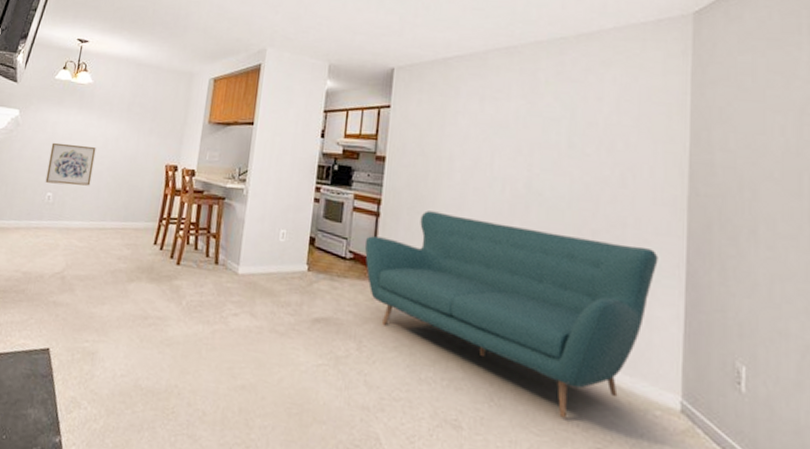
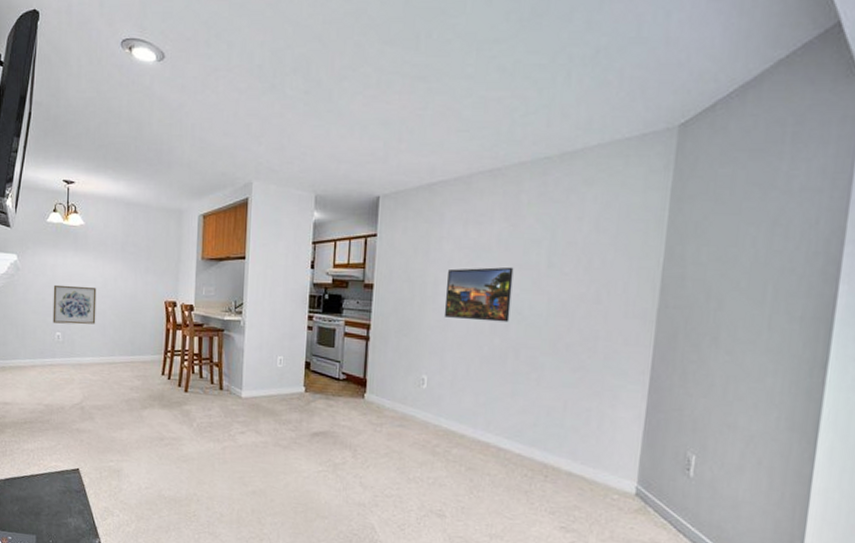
sofa: present [364,210,658,419] -> none [356,333,626,505]
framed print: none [460,144,533,204] -> present [444,267,514,322]

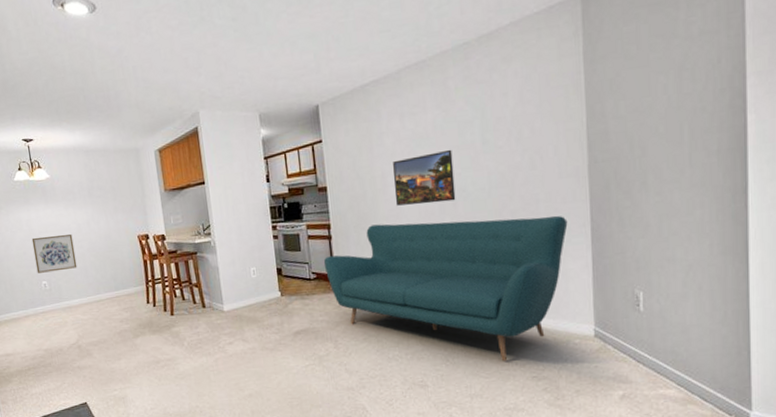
sofa: none [356,333,626,505] -> present [323,215,568,361]

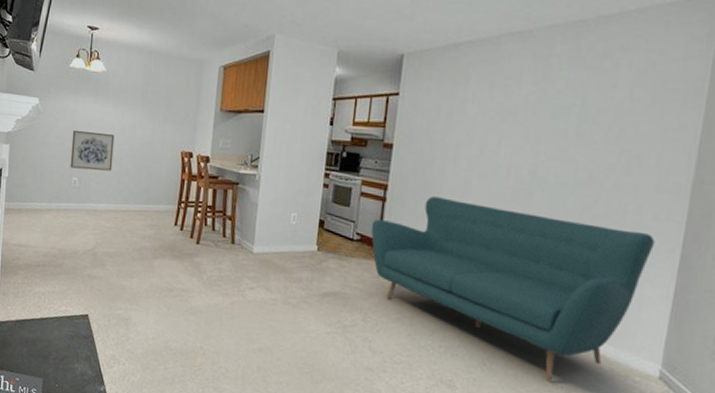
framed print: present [393,149,456,206] -> none [464,132,540,190]

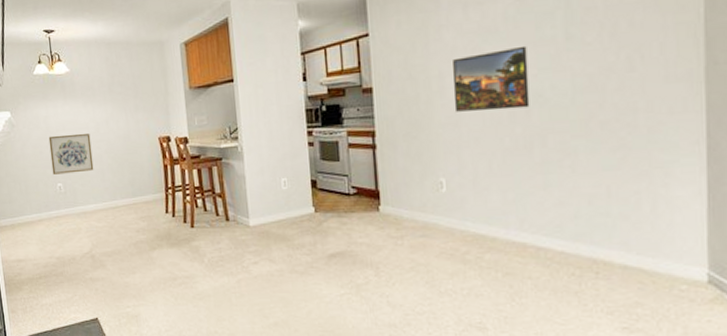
sofa: present [371,196,655,382] -> none [365,129,675,306]
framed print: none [464,132,540,190] -> present [453,45,530,112]

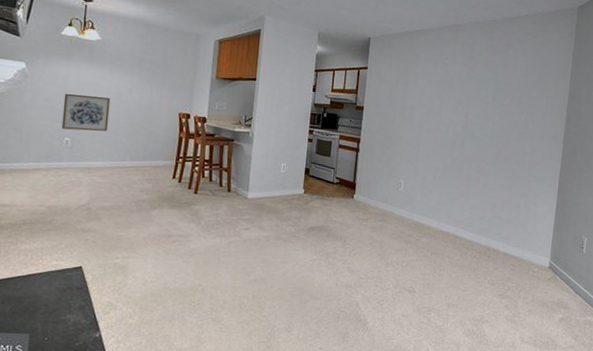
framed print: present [453,45,530,112] -> none [417,98,469,140]

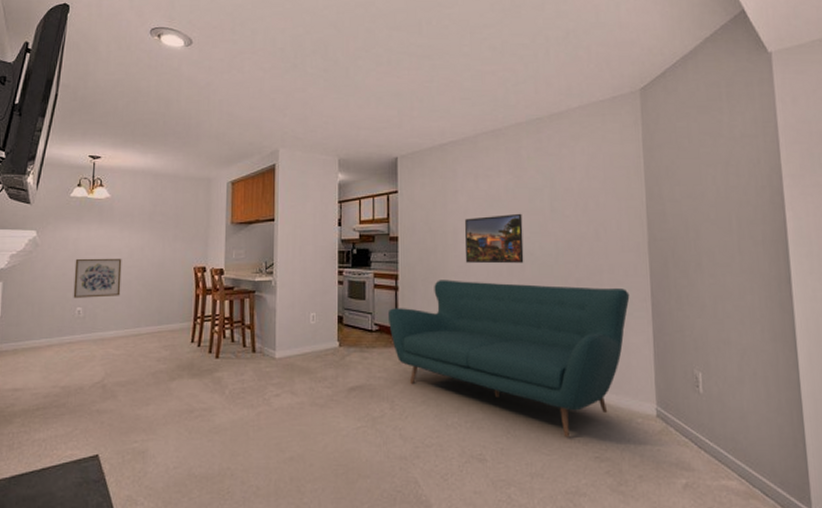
sofa: none [347,146,544,279] -> present [387,280,630,438]
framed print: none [417,98,469,140] -> present [465,213,524,264]

